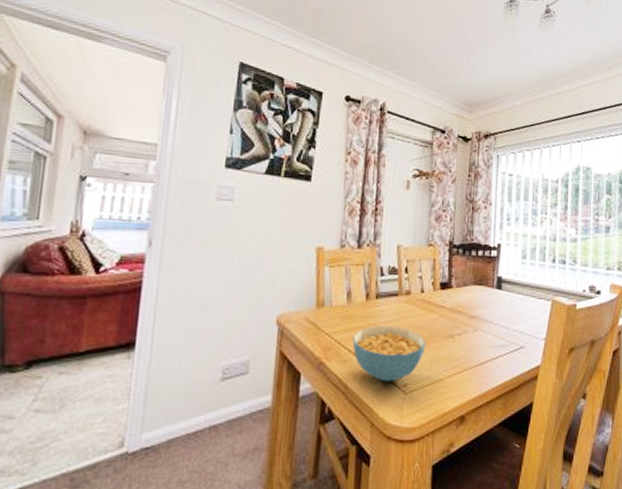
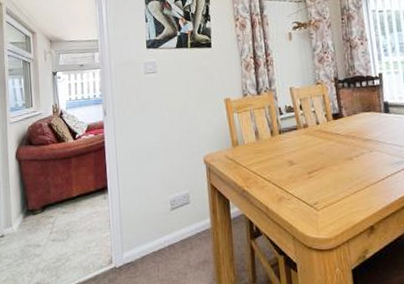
cereal bowl: present [352,326,426,382] -> none [265,155,329,202]

